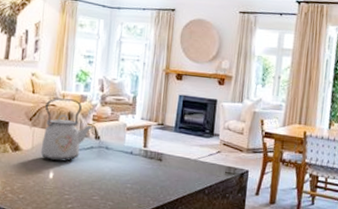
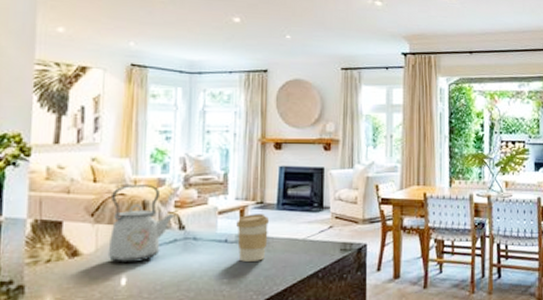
coffee cup: none [140,133,168,173] -> present [236,214,270,262]

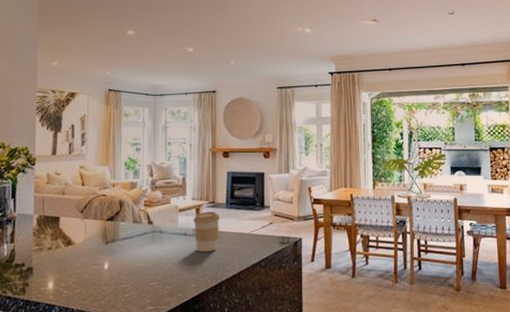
kettle: present [107,185,175,263] -> none [94,187,145,251]

